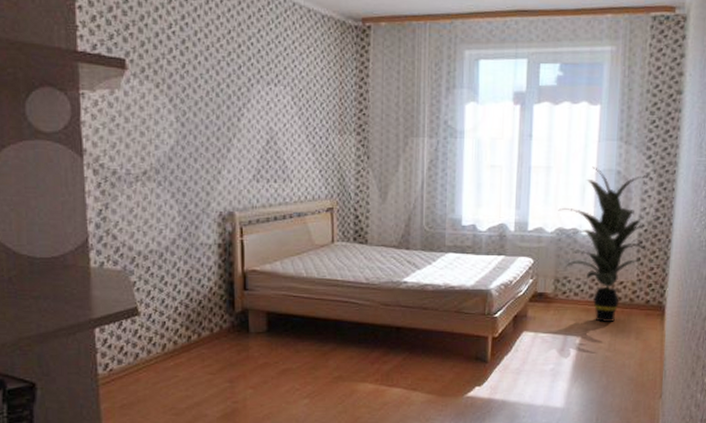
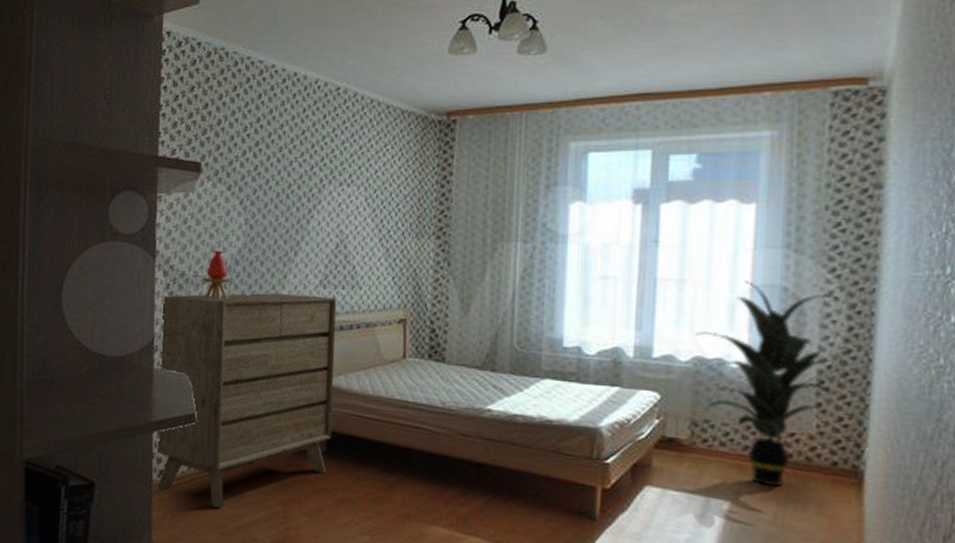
dresser: none [94,188,271,393] -> present [154,293,336,508]
vase: none [136,148,166,196] -> present [203,250,231,300]

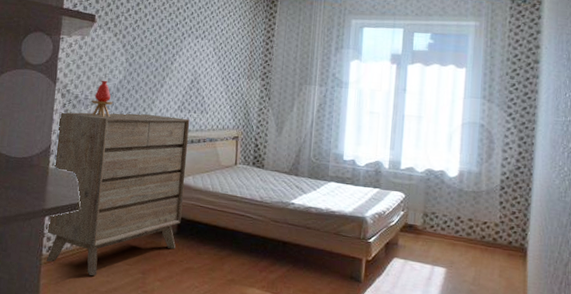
indoor plant: present [695,280,838,486] -> none [427,119,513,258]

